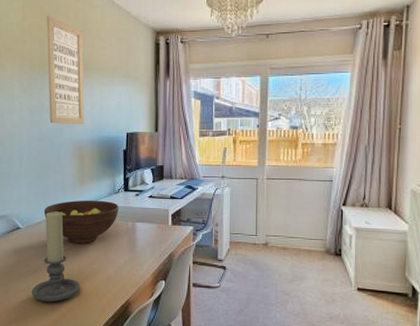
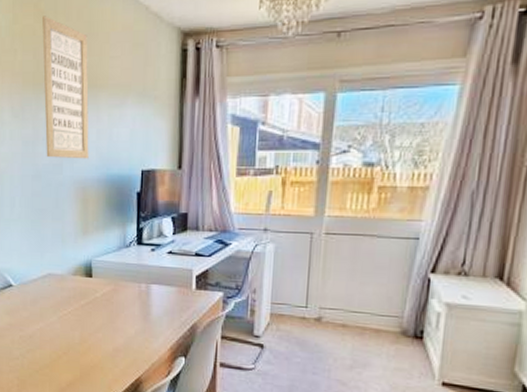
candle holder: present [31,211,81,302] -> none [25,267,83,374]
fruit bowl: present [43,200,119,243] -> none [39,254,130,307]

